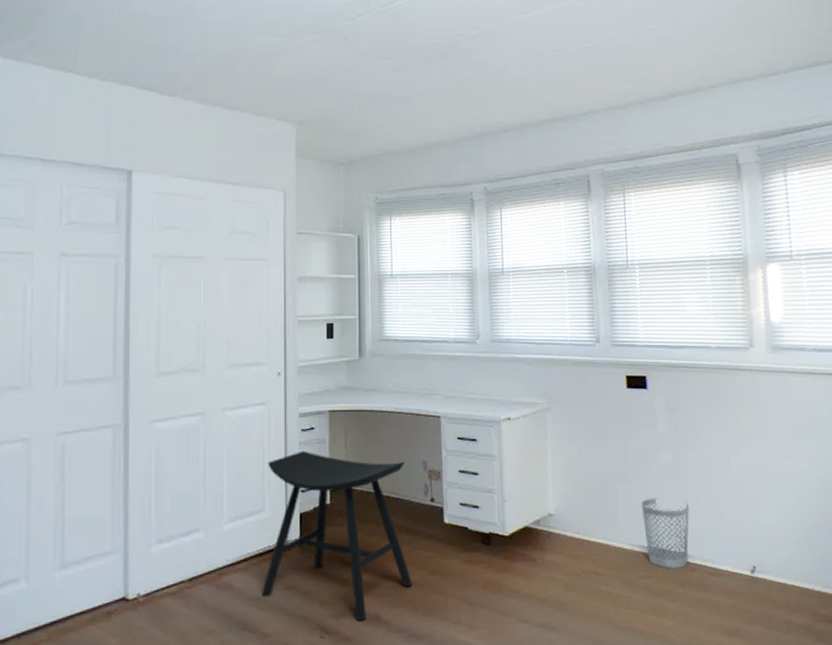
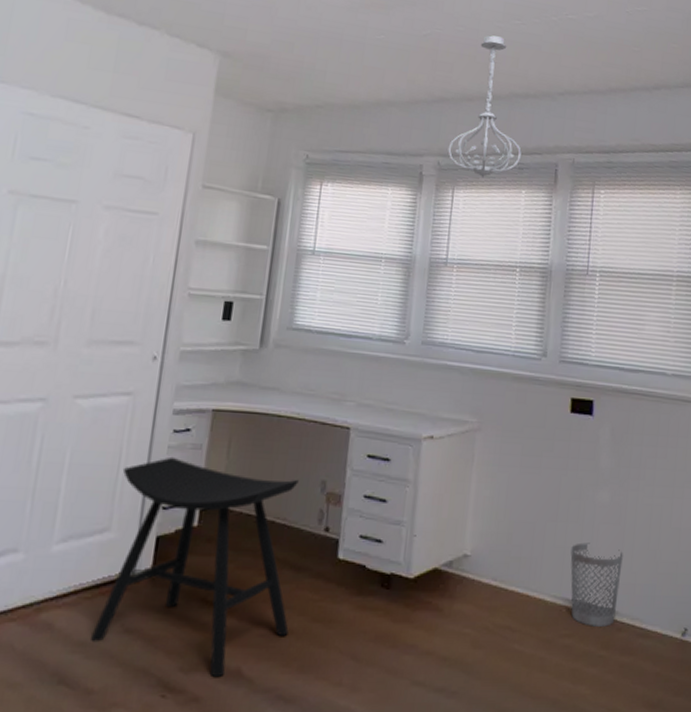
ceiling light fixture: none [492,72,556,197] -> present [448,35,522,178]

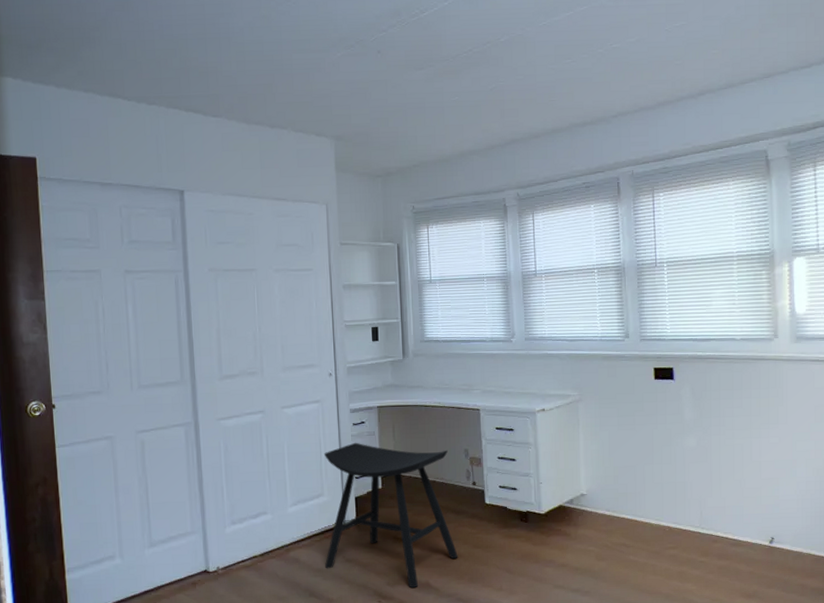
ceiling light fixture: present [448,35,522,178] -> none [524,77,586,201]
wastebasket: present [570,542,623,627] -> none [667,478,712,540]

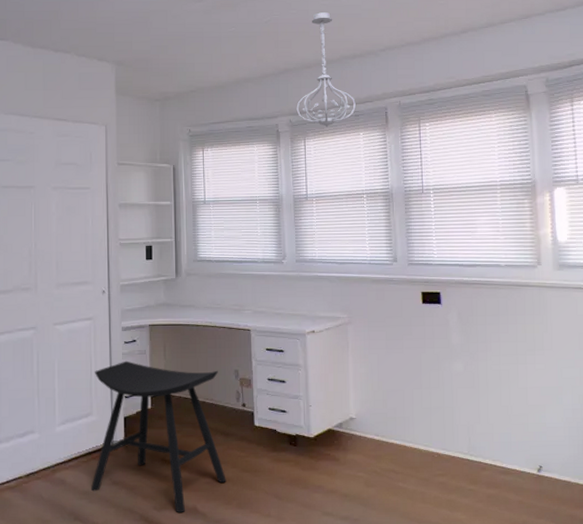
ceiling light fixture: none [524,77,586,201] -> present [296,12,356,128]

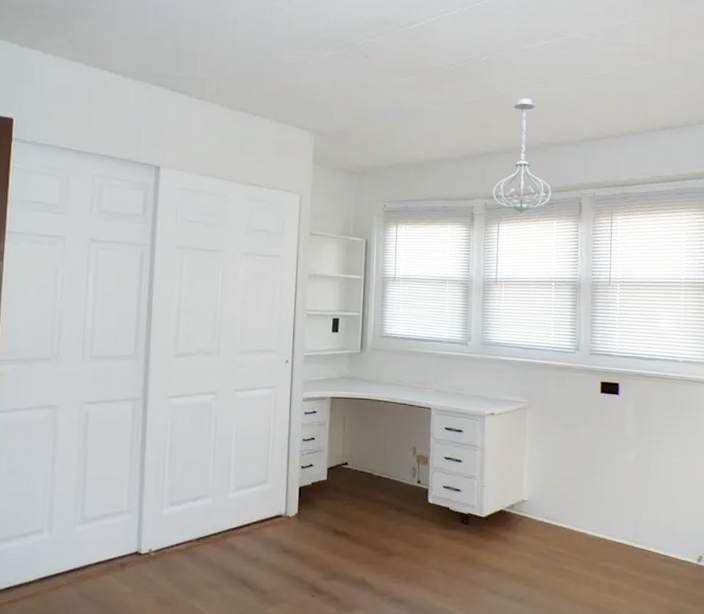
stool: present [90,360,226,512] -> none [260,431,397,583]

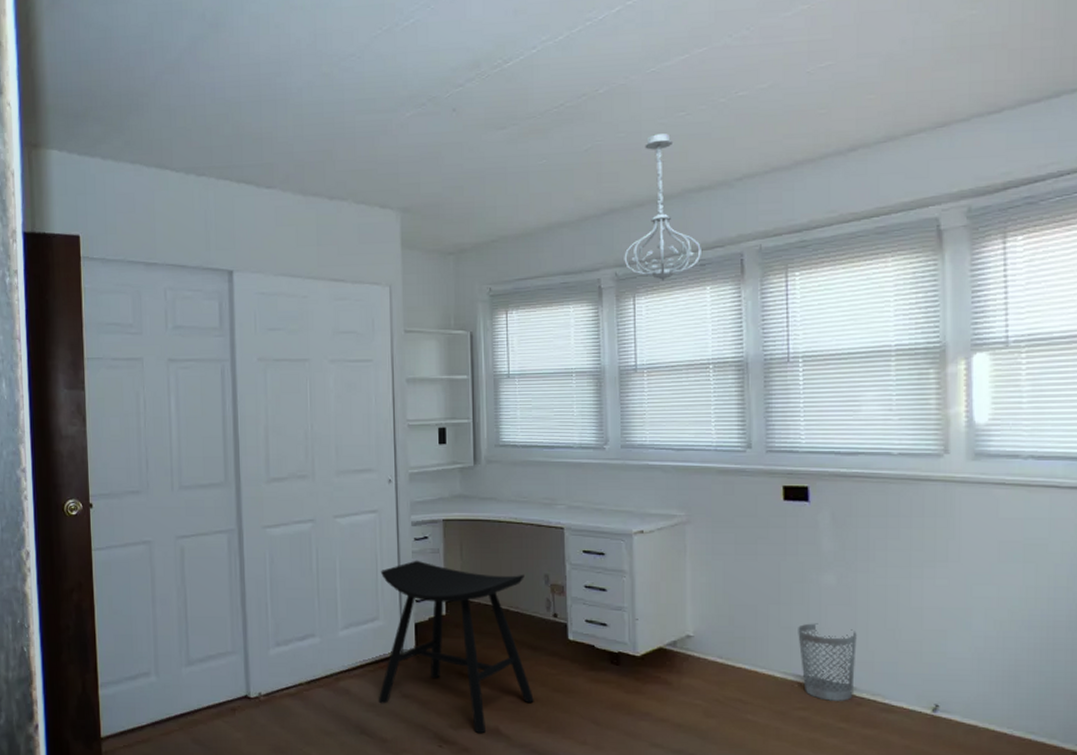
stool: none [260,431,397,583] -> present [378,560,534,733]
wastebasket: none [605,491,648,554] -> present [798,623,857,701]

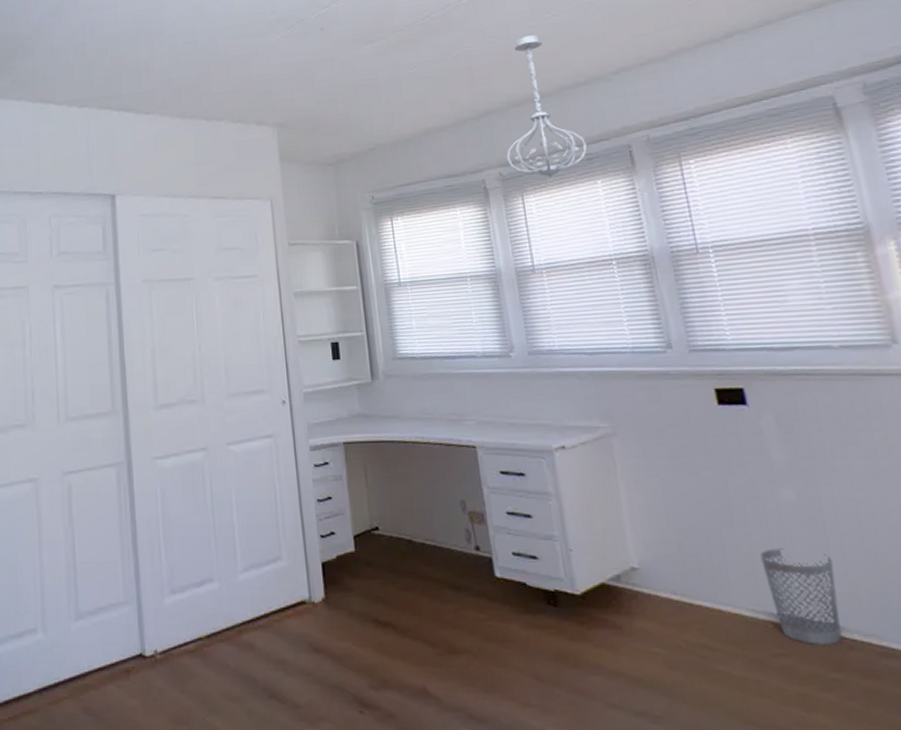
stool: present [378,560,534,733] -> none [279,489,464,694]

